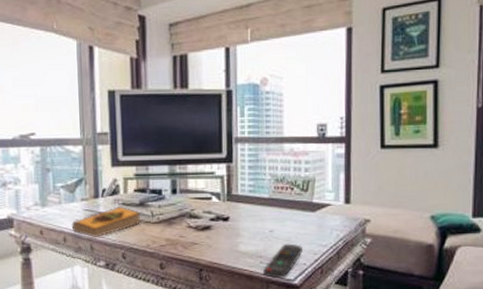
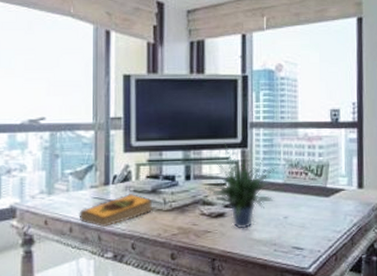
potted plant: none [191,155,263,242] -> present [205,140,278,229]
remote control: present [263,243,303,279] -> none [277,230,317,267]

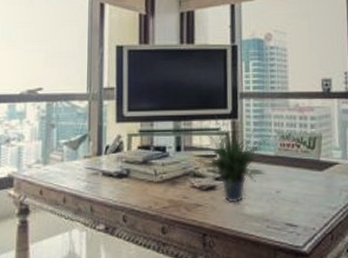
hardback book: present [79,193,153,227] -> none [72,163,144,198]

